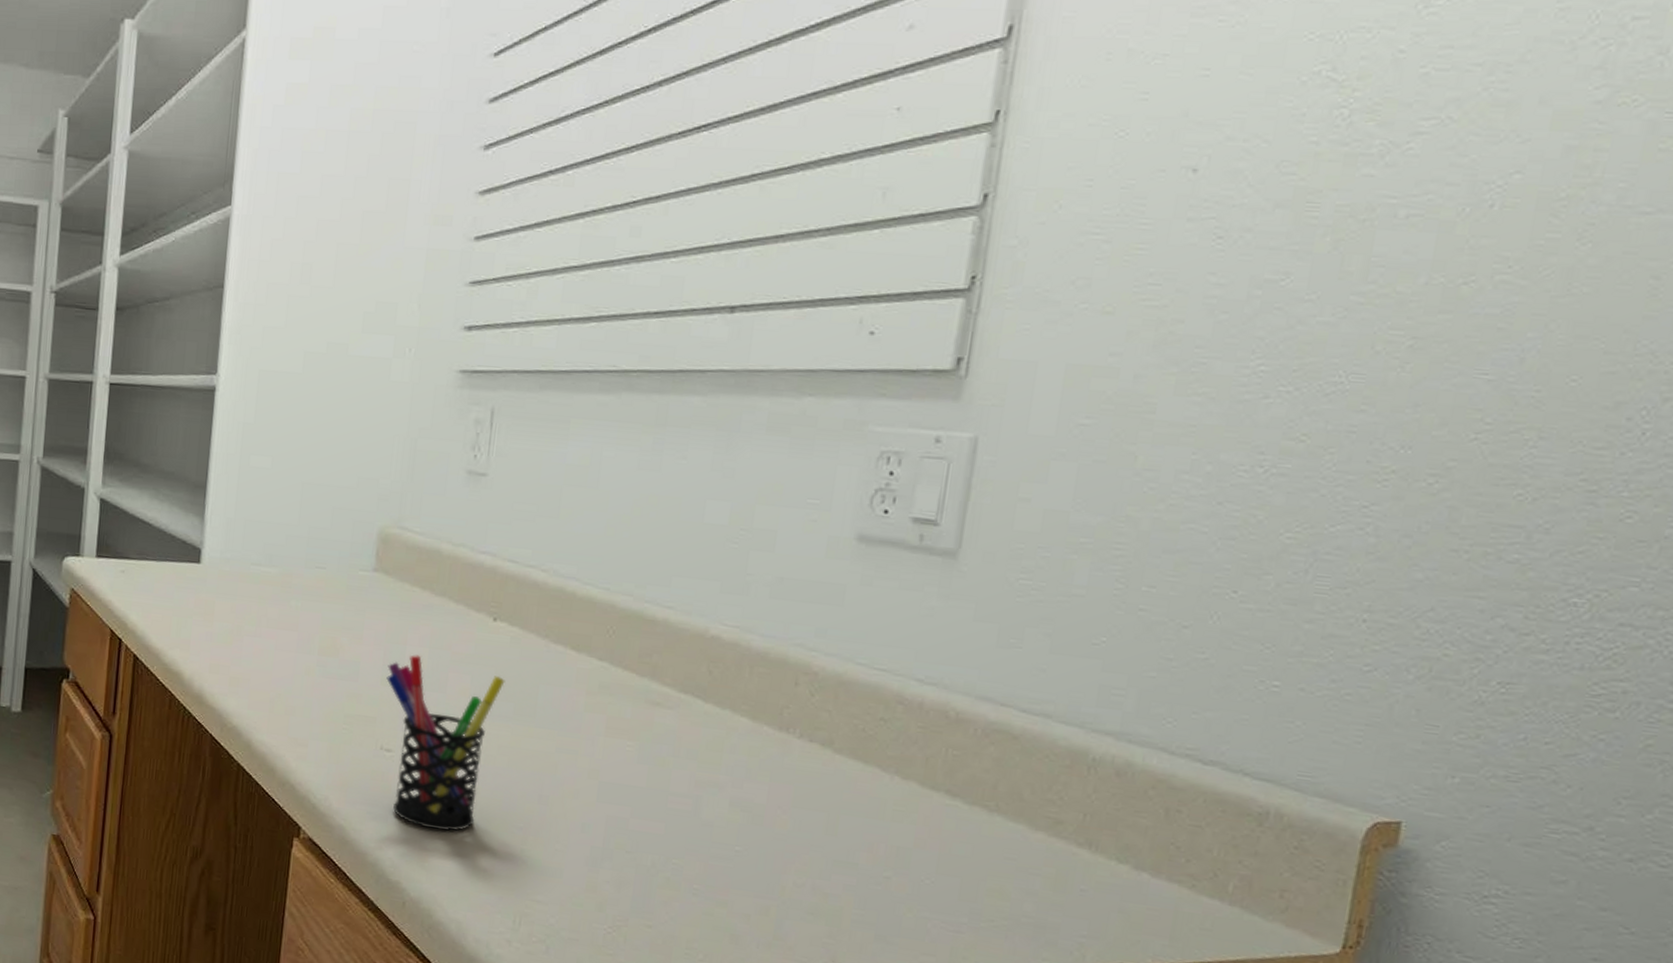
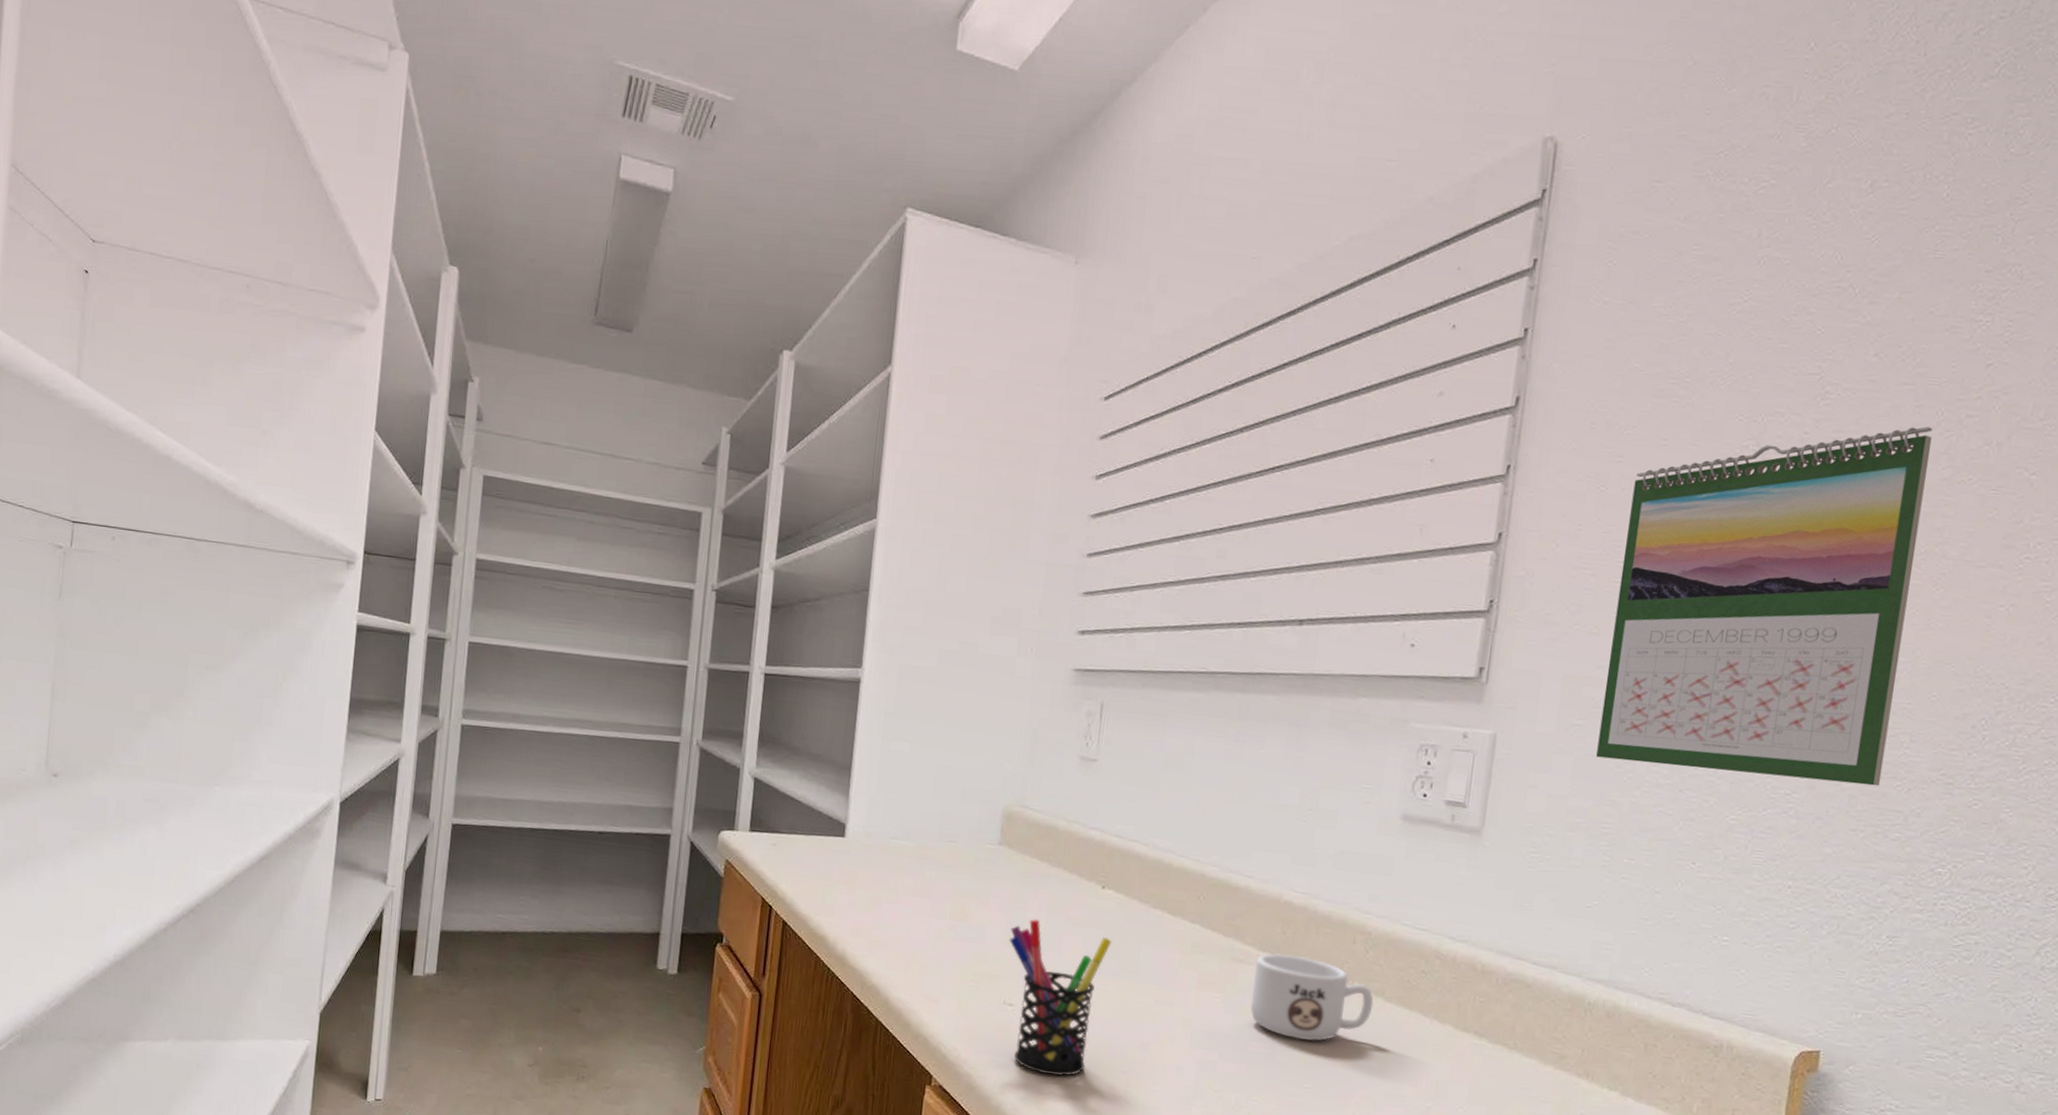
mug: none [669,696,820,798] -> present [1250,953,1374,1041]
calendar: none [1107,35,1582,496] -> present [1596,427,1933,786]

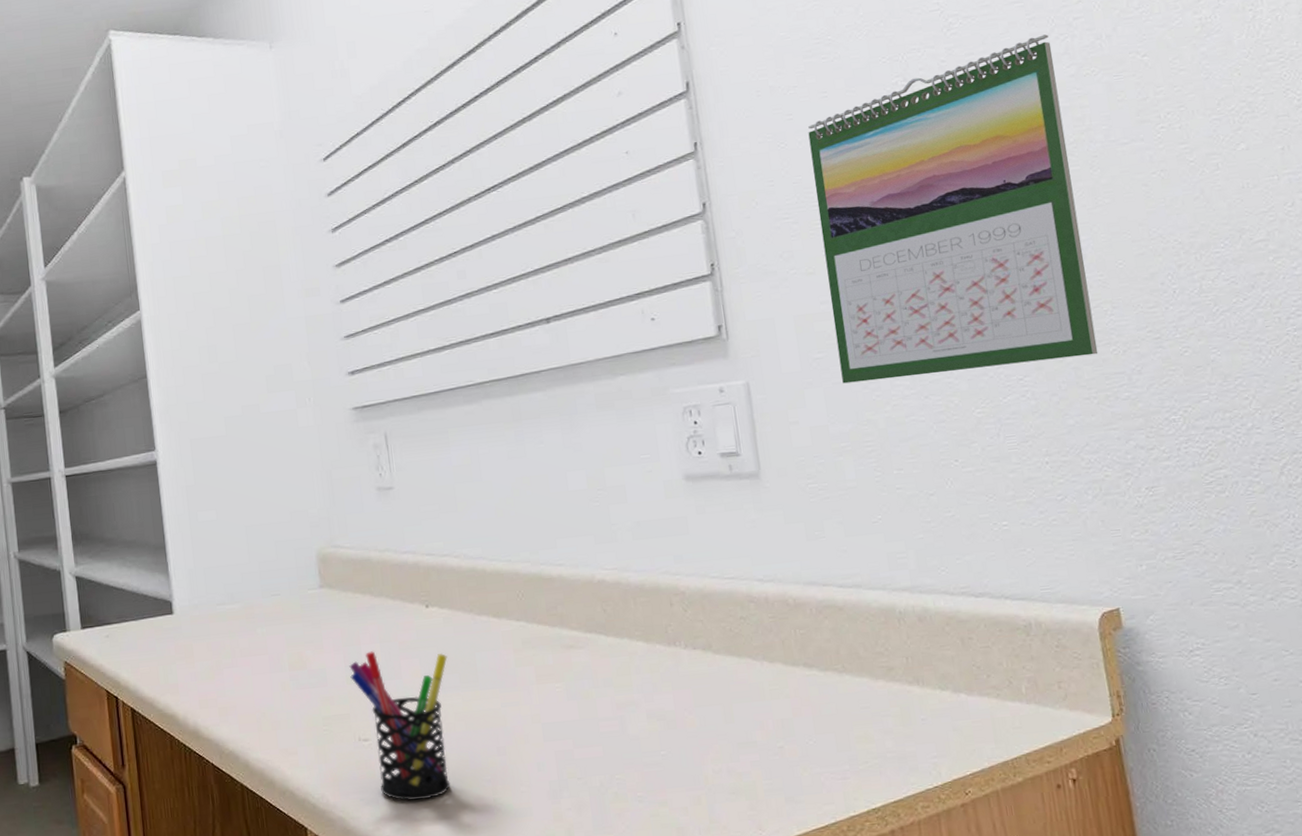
mug: present [1250,953,1374,1041] -> none [585,628,705,711]

